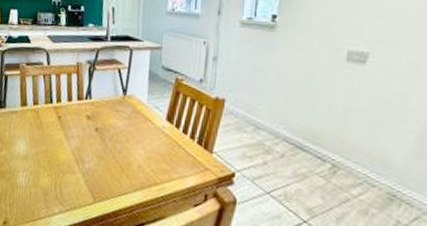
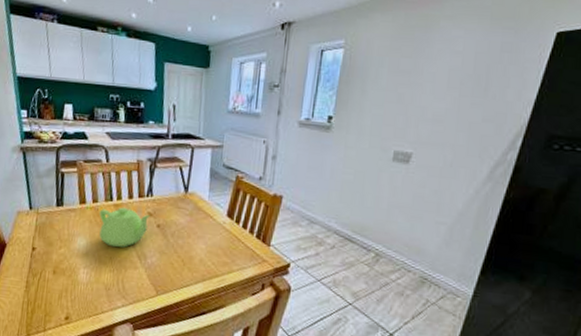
teapot: none [39,109,88,151] -> present [99,207,150,248]

